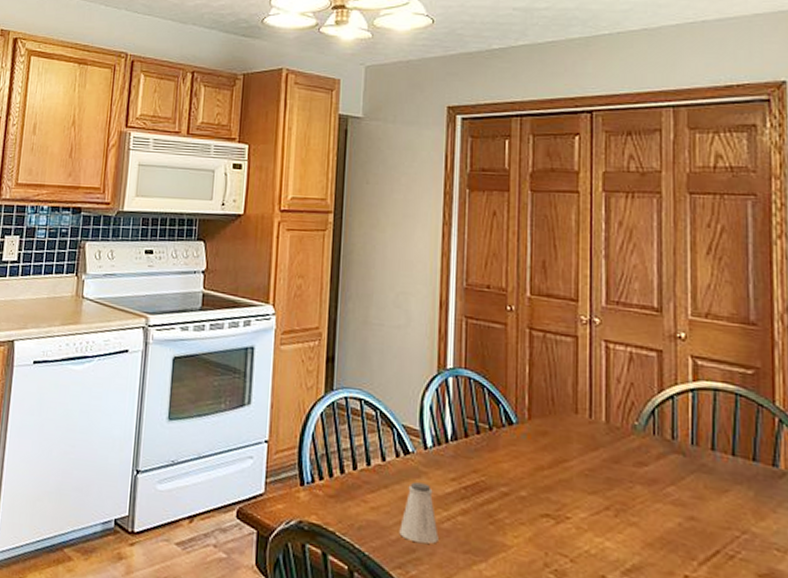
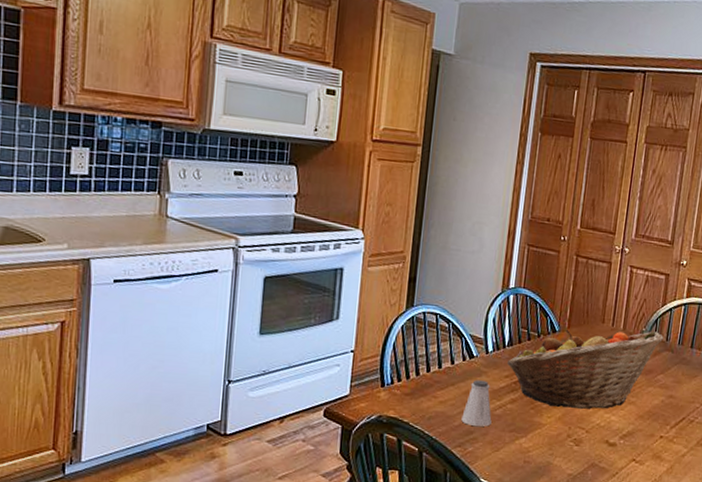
fruit basket: none [451,422,667,531] -> present [506,330,663,410]

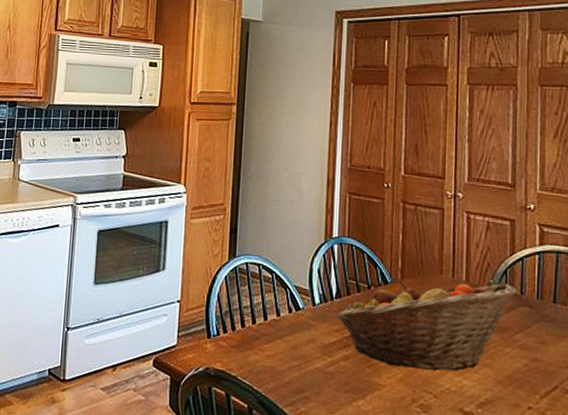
saltshaker: present [461,380,492,427] -> none [291,333,324,385]

